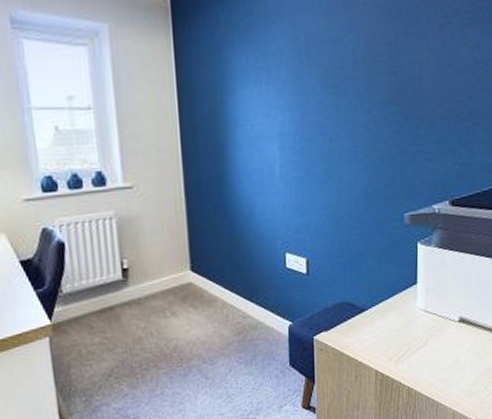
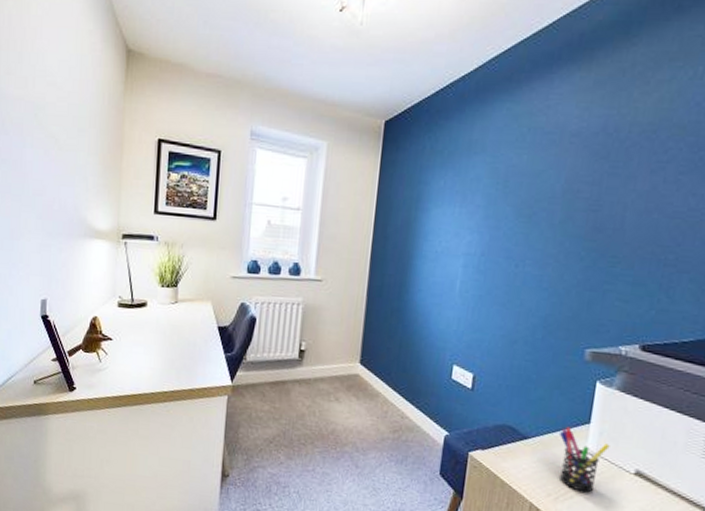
pen holder: none [391,291,436,349] -> present [558,426,610,493]

